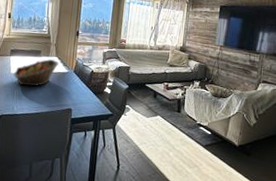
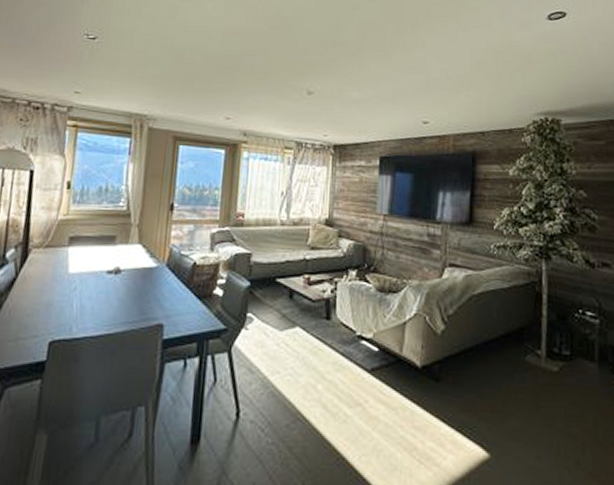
fruit basket: present [14,59,60,87] -> none [73,249,144,293]

